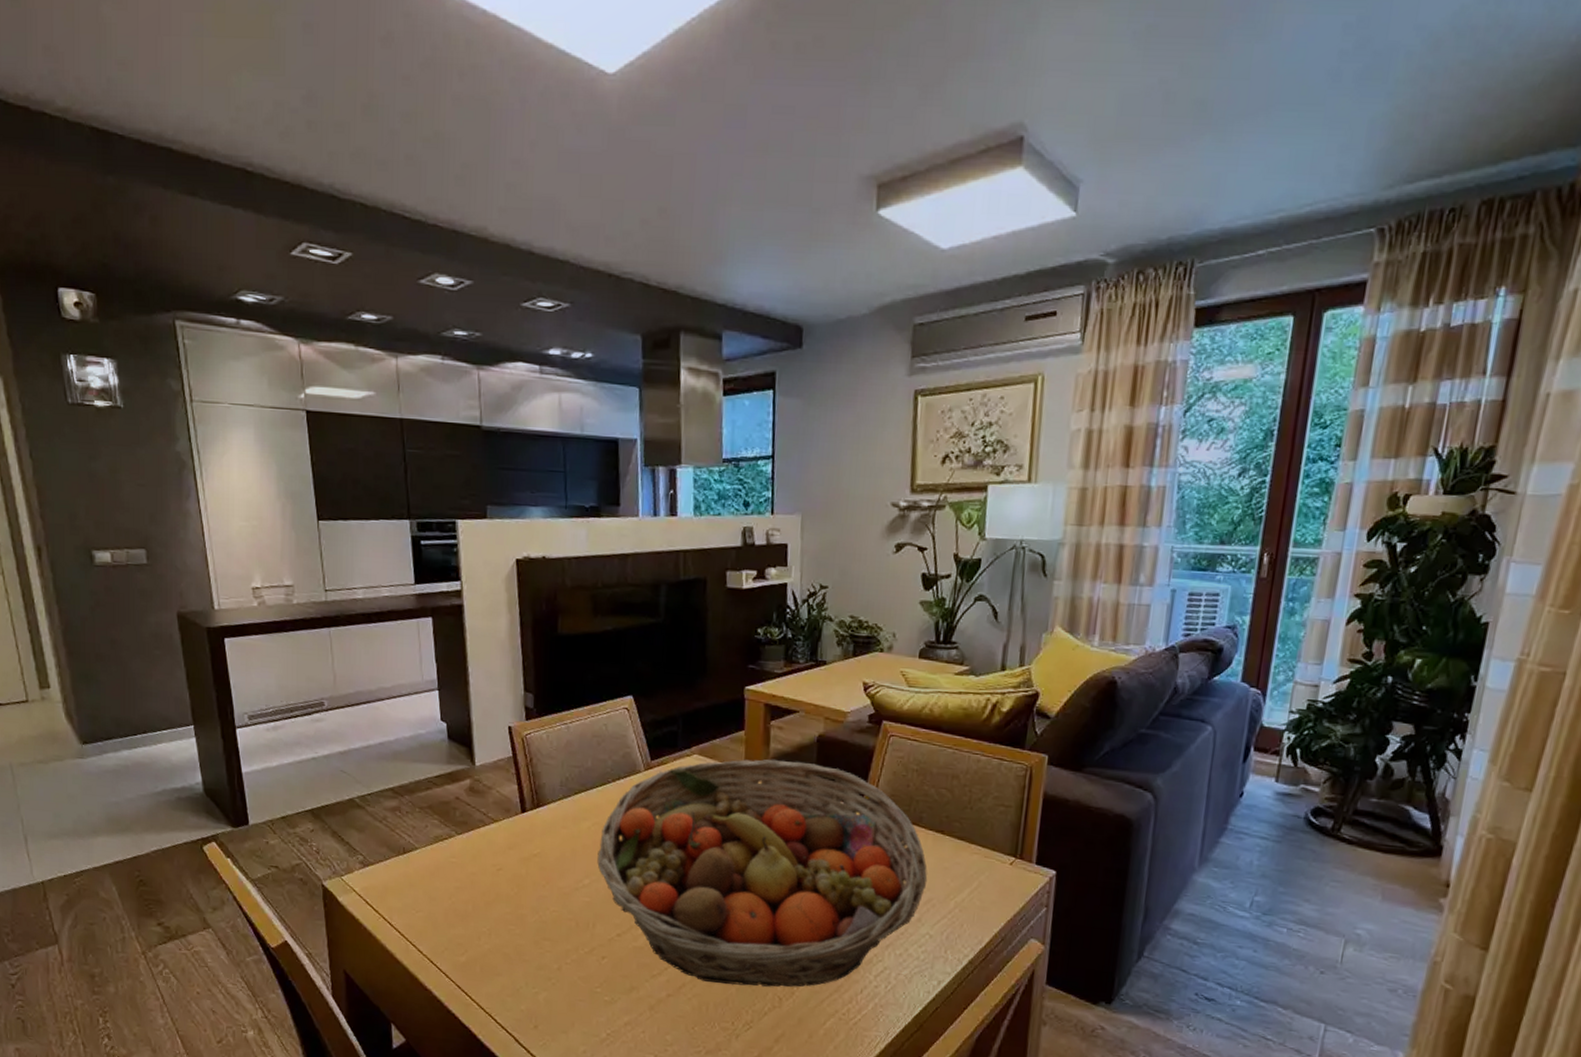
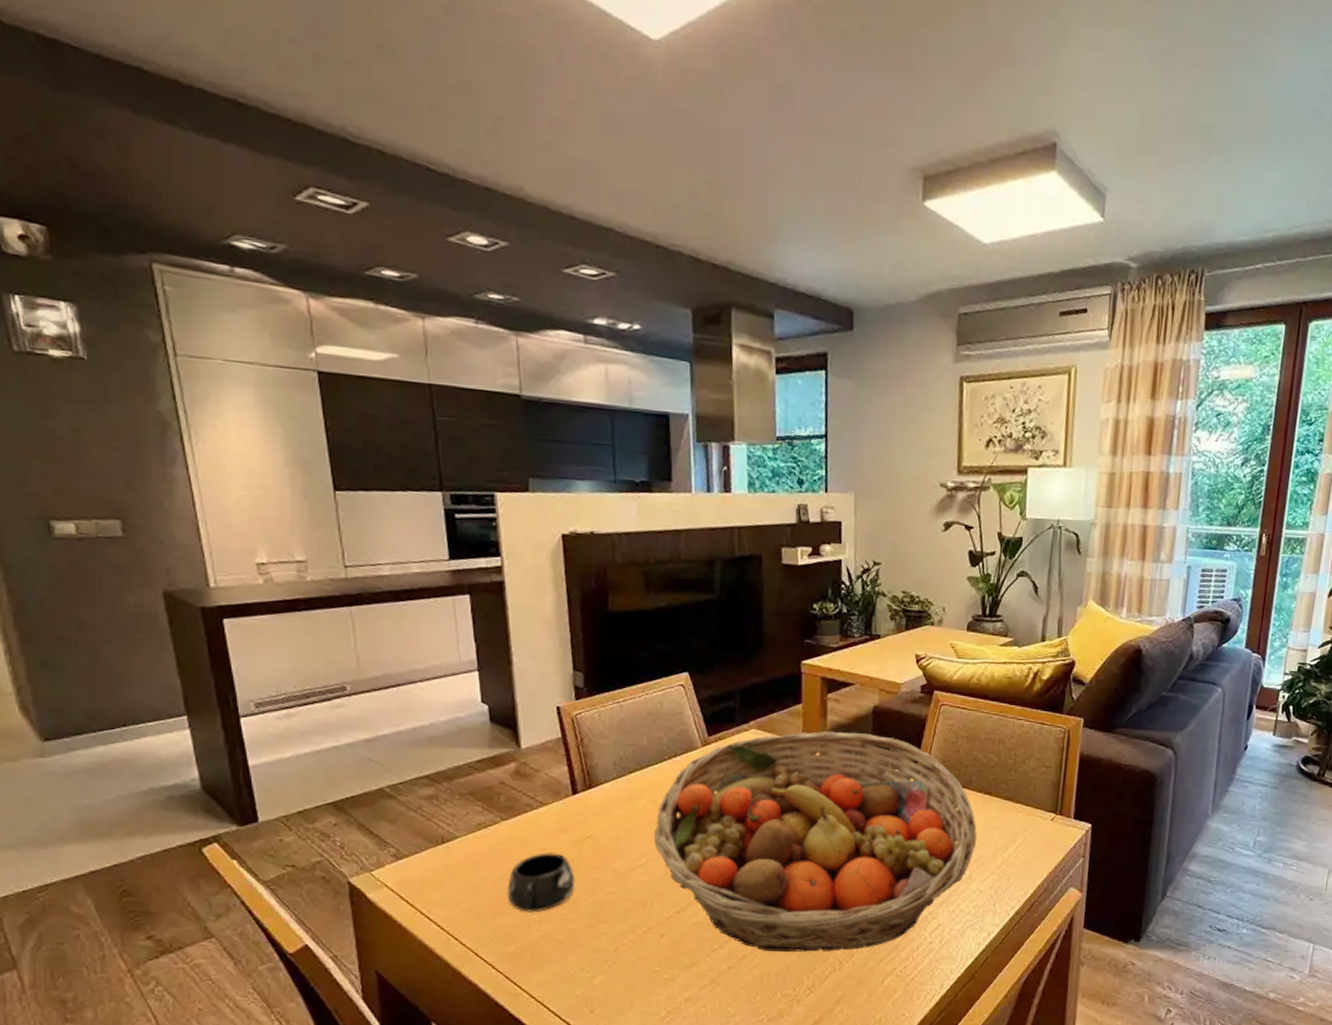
mug: none [460,868,523,926] -> present [507,853,576,913]

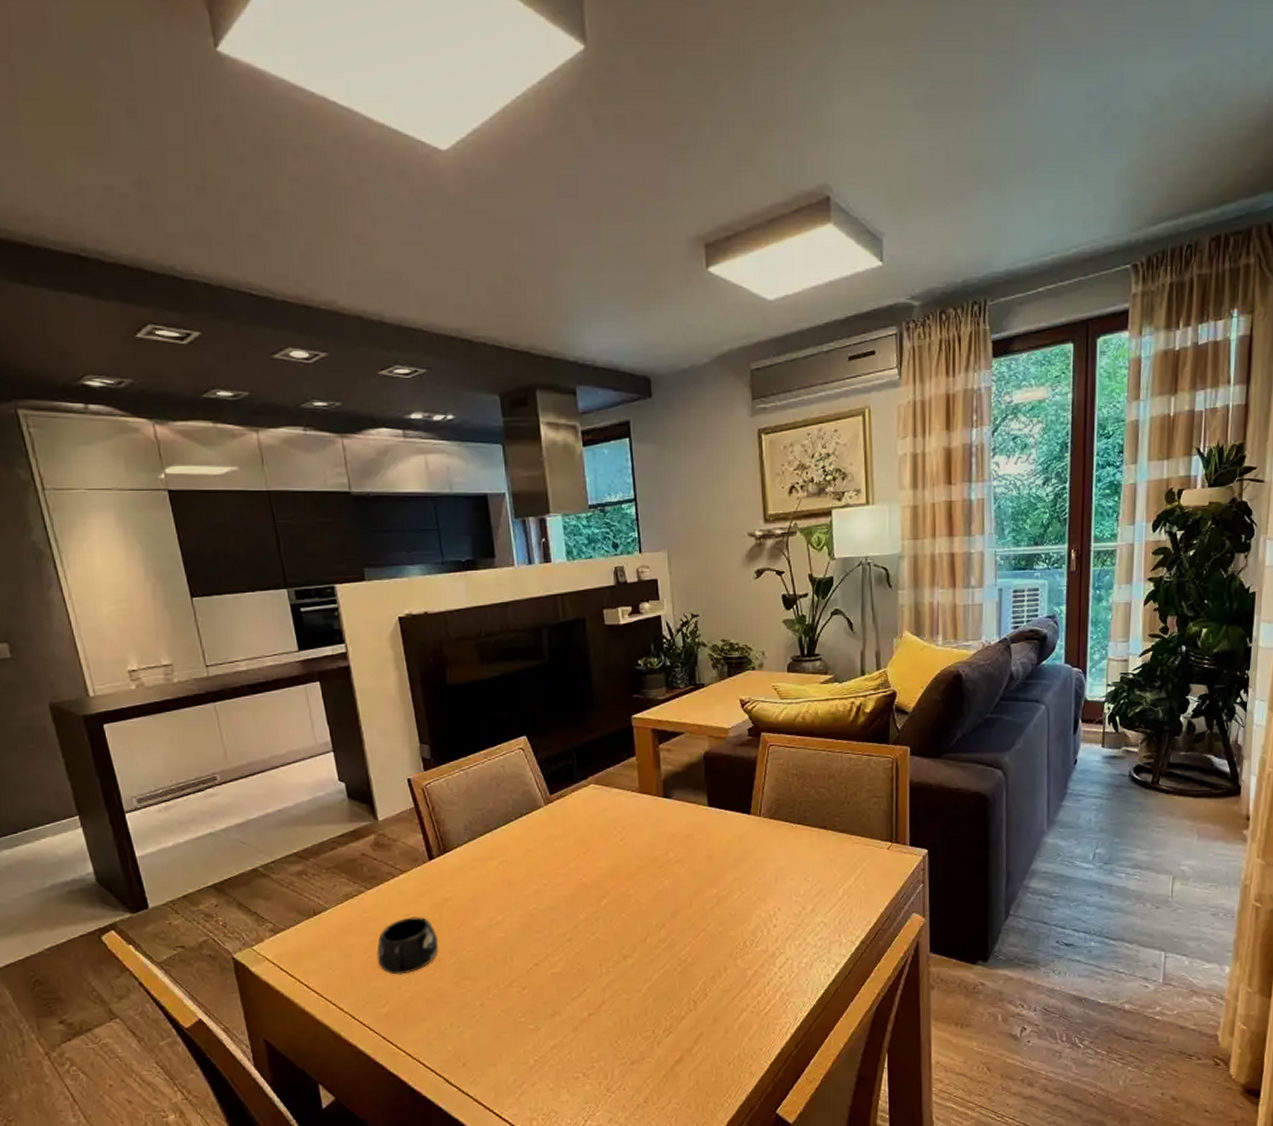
fruit basket: present [654,731,978,952] -> none [508,779,817,996]

